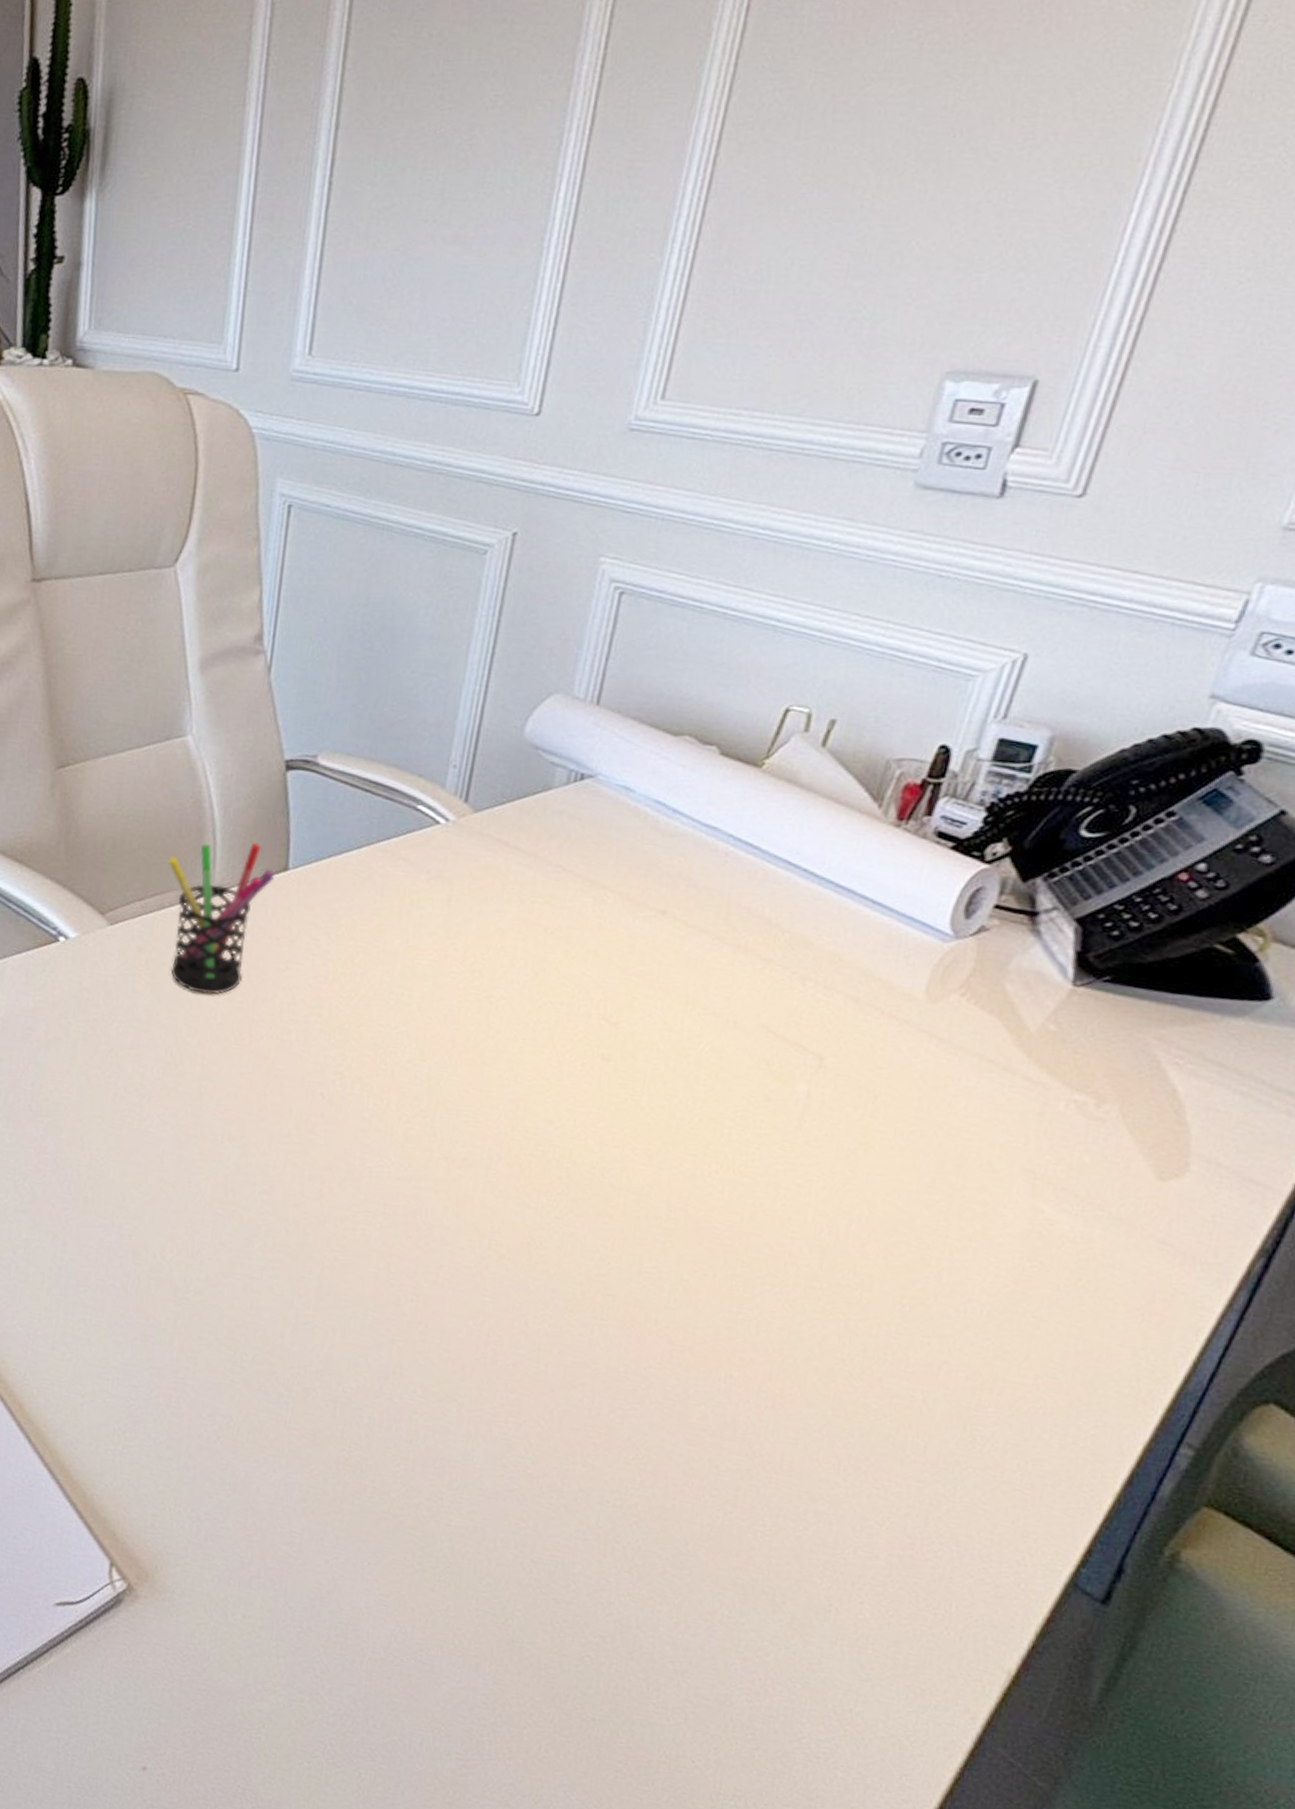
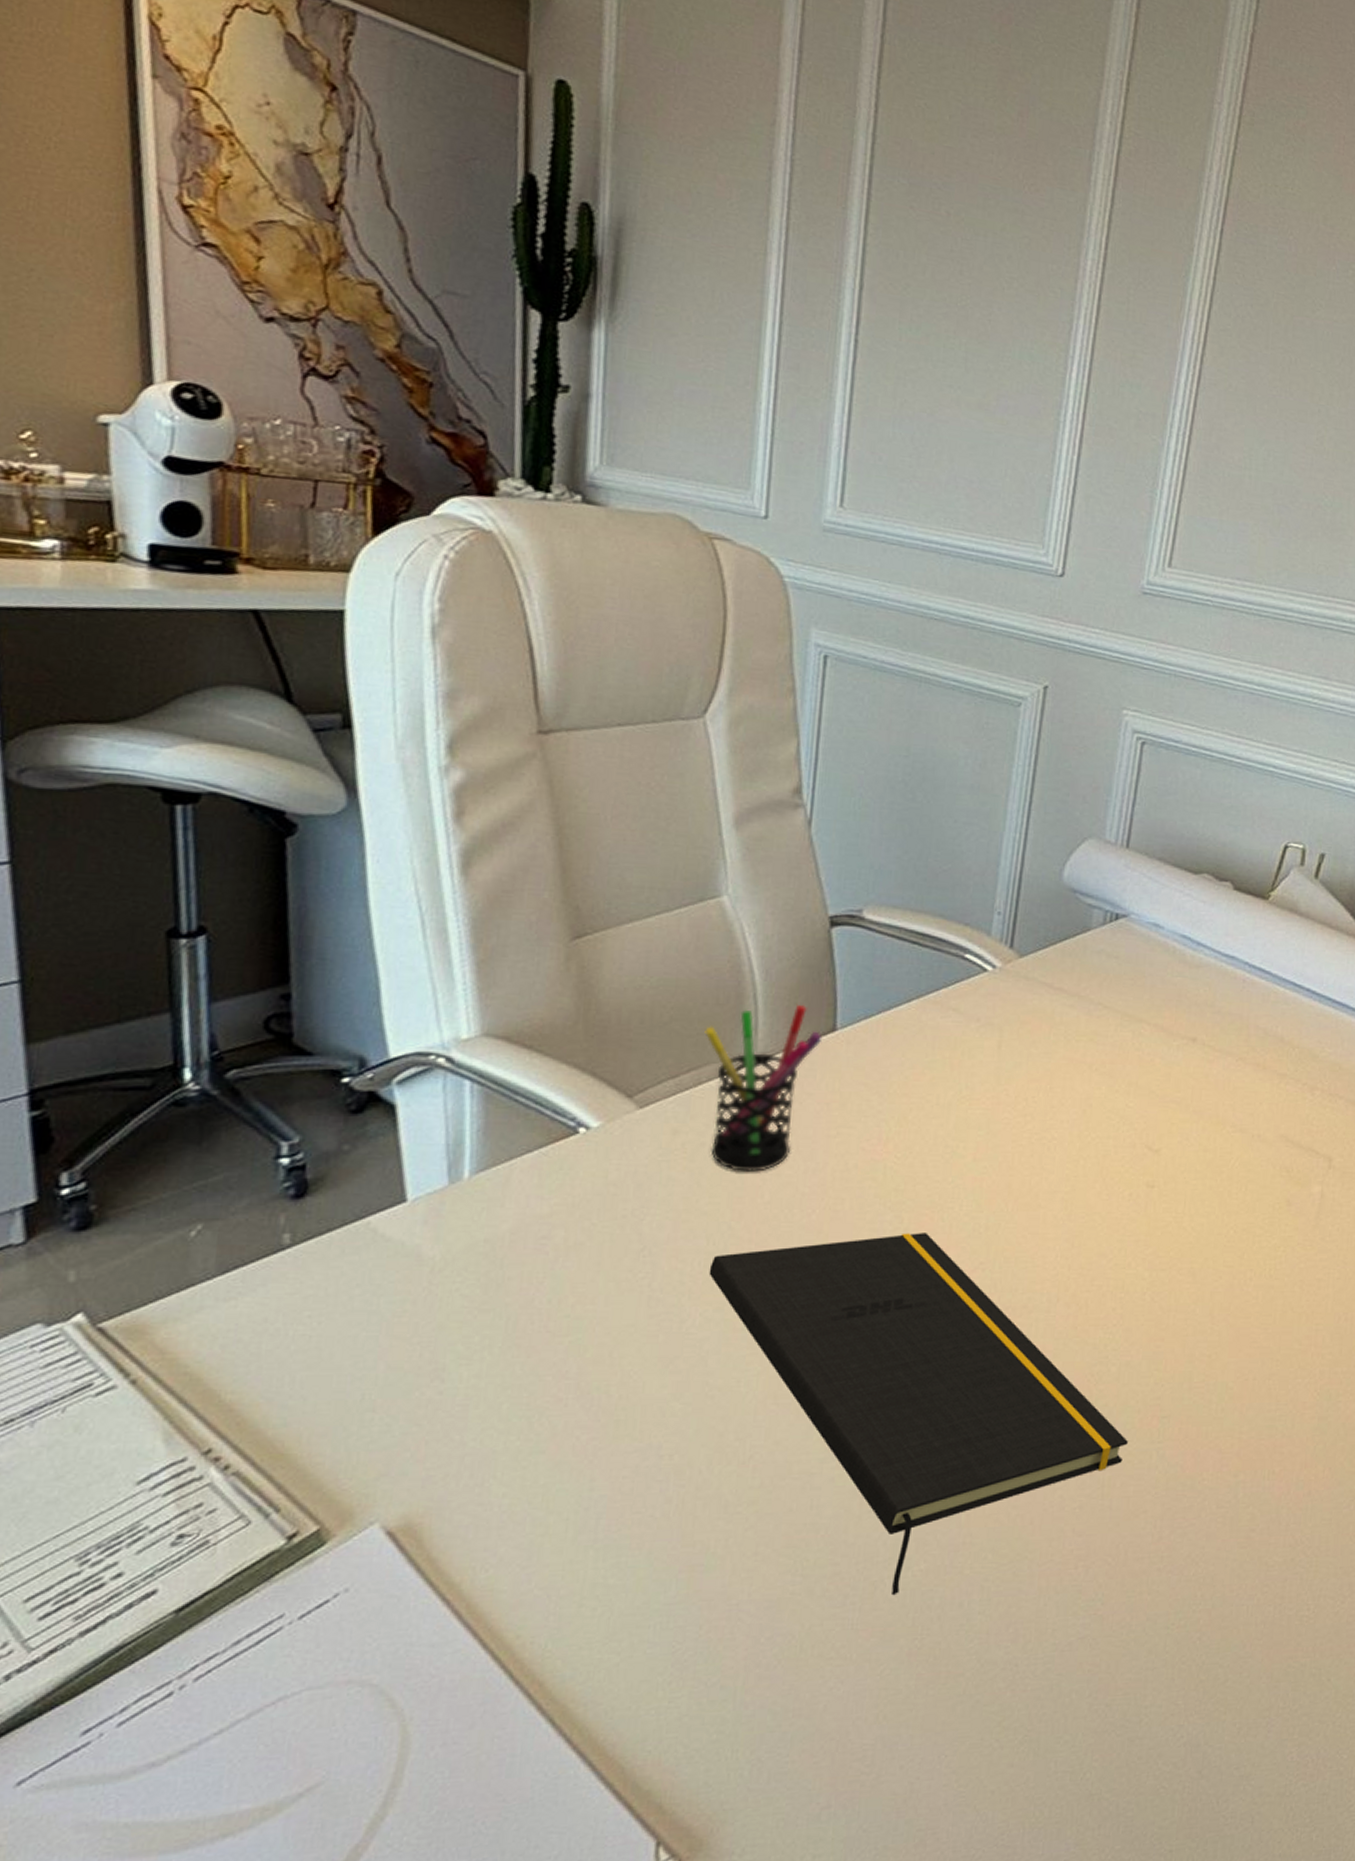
notepad: none [166,1065,568,1405] -> present [709,1233,1128,1596]

